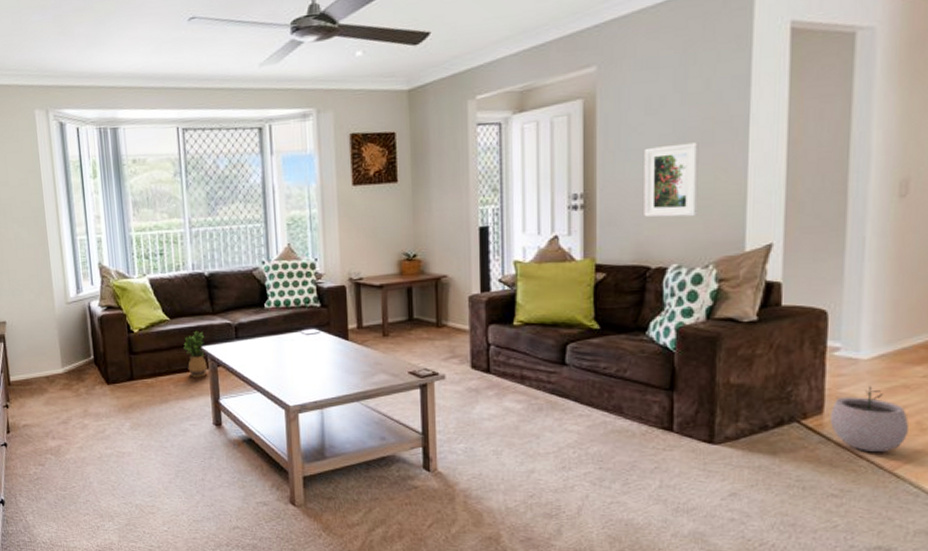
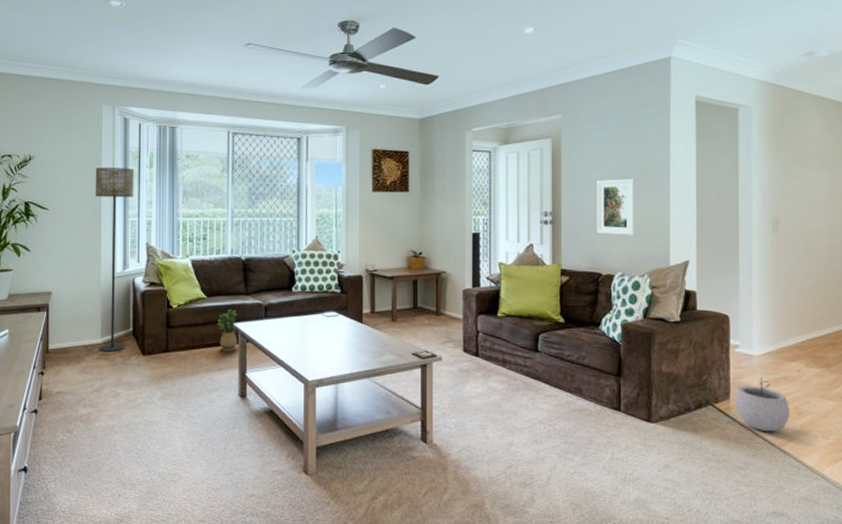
floor lamp: none [35,180,88,382] -> present [95,168,134,352]

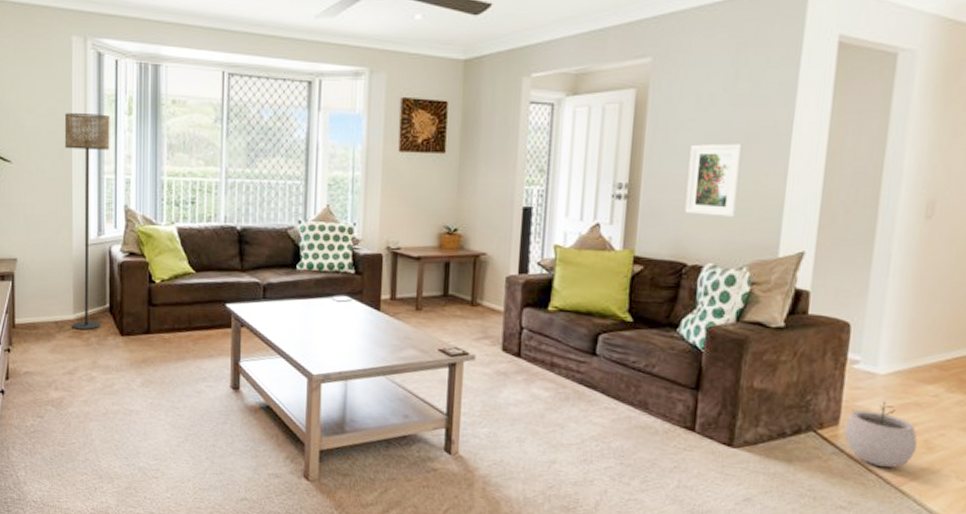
potted plant: present [217,308,237,351] -> none [207,287,231,337]

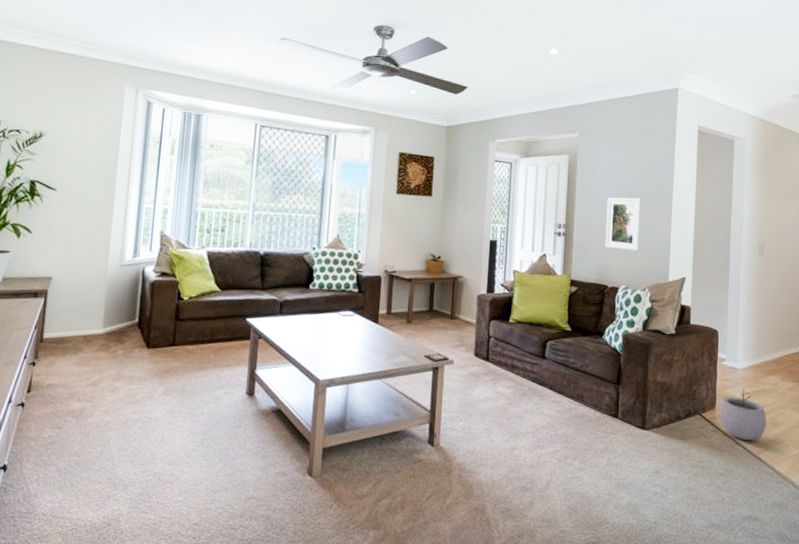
floor lamp: present [64,113,110,330] -> none [99,150,154,344]

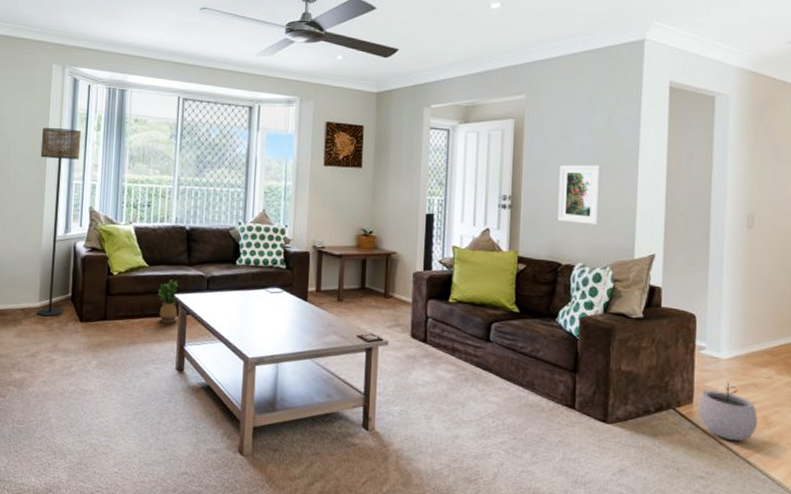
floor lamp: none [99,150,154,344] -> present [36,128,81,317]
potted plant: none [229,303,251,348] -> present [158,279,179,323]

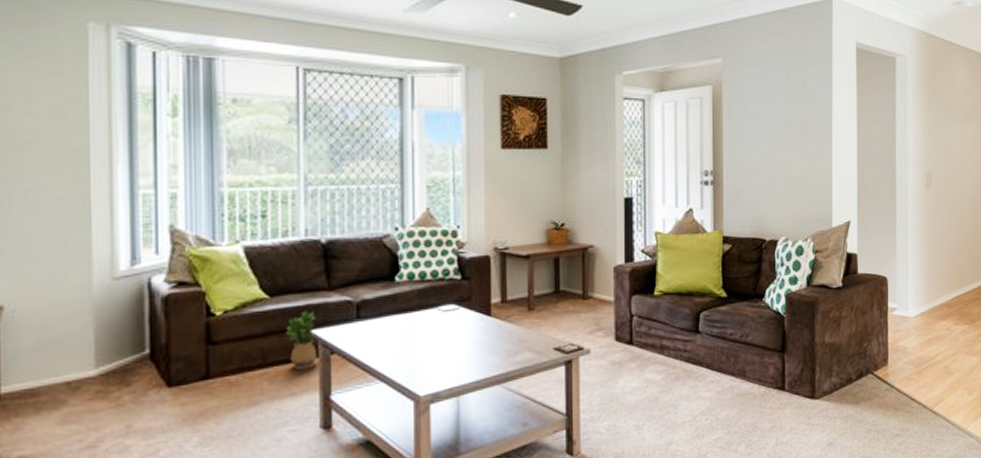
floor lamp: present [36,128,81,317] -> none [77,116,147,389]
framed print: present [557,164,601,226] -> none [759,132,799,196]
plant pot: present [697,382,758,441] -> none [892,339,941,395]

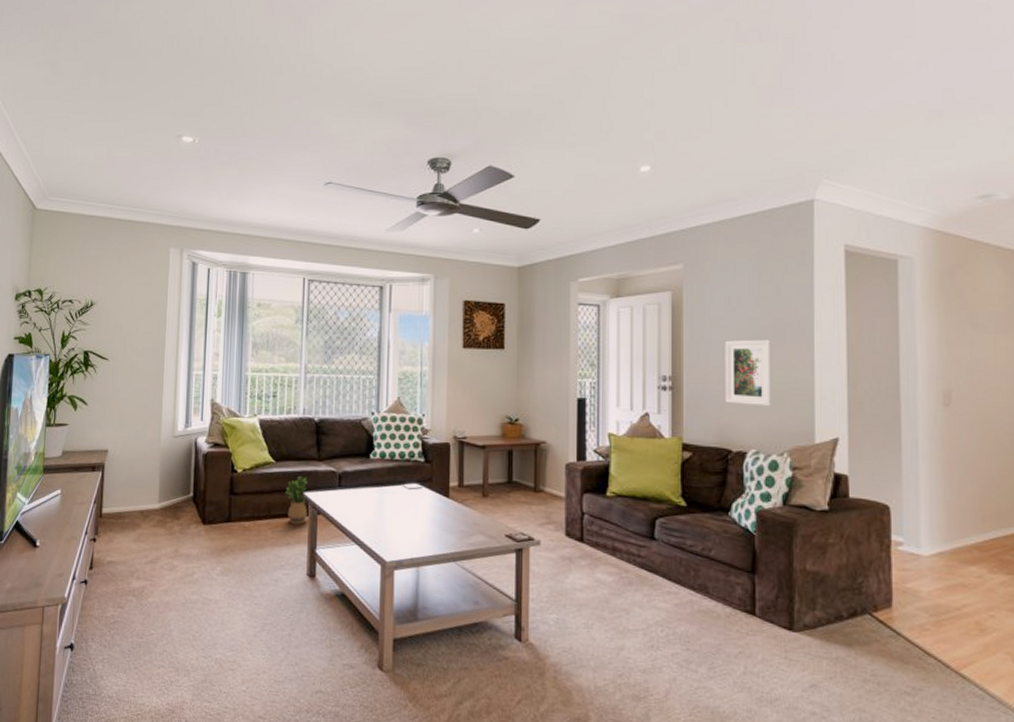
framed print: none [759,132,799,196] -> present [725,339,772,407]

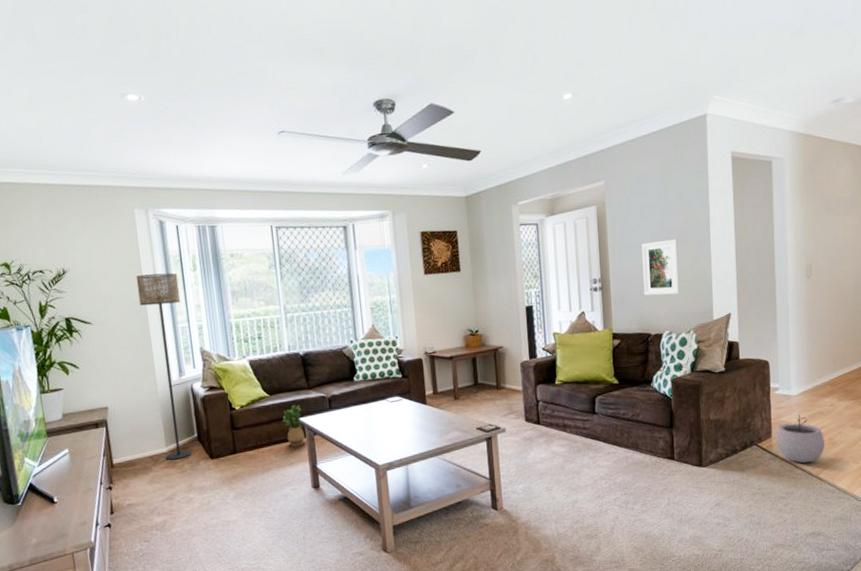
floor lamp: none [156,315,201,519] -> present [135,273,193,460]
plant pot: none [898,583,970,651] -> present [776,415,825,463]

